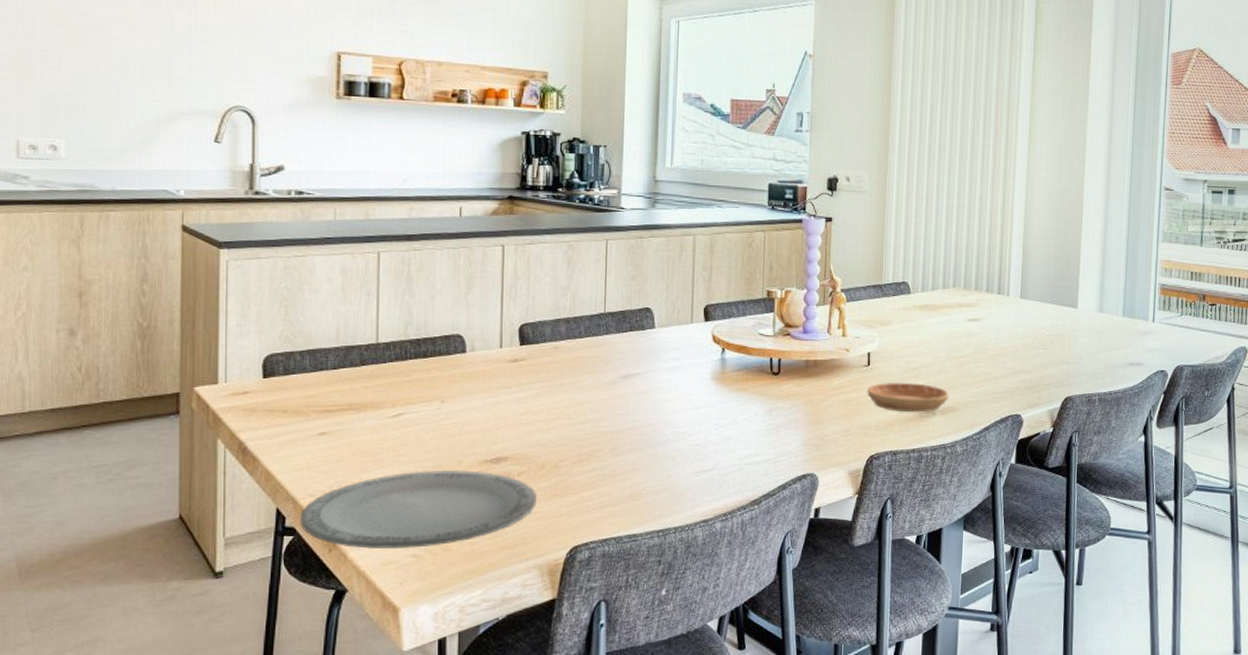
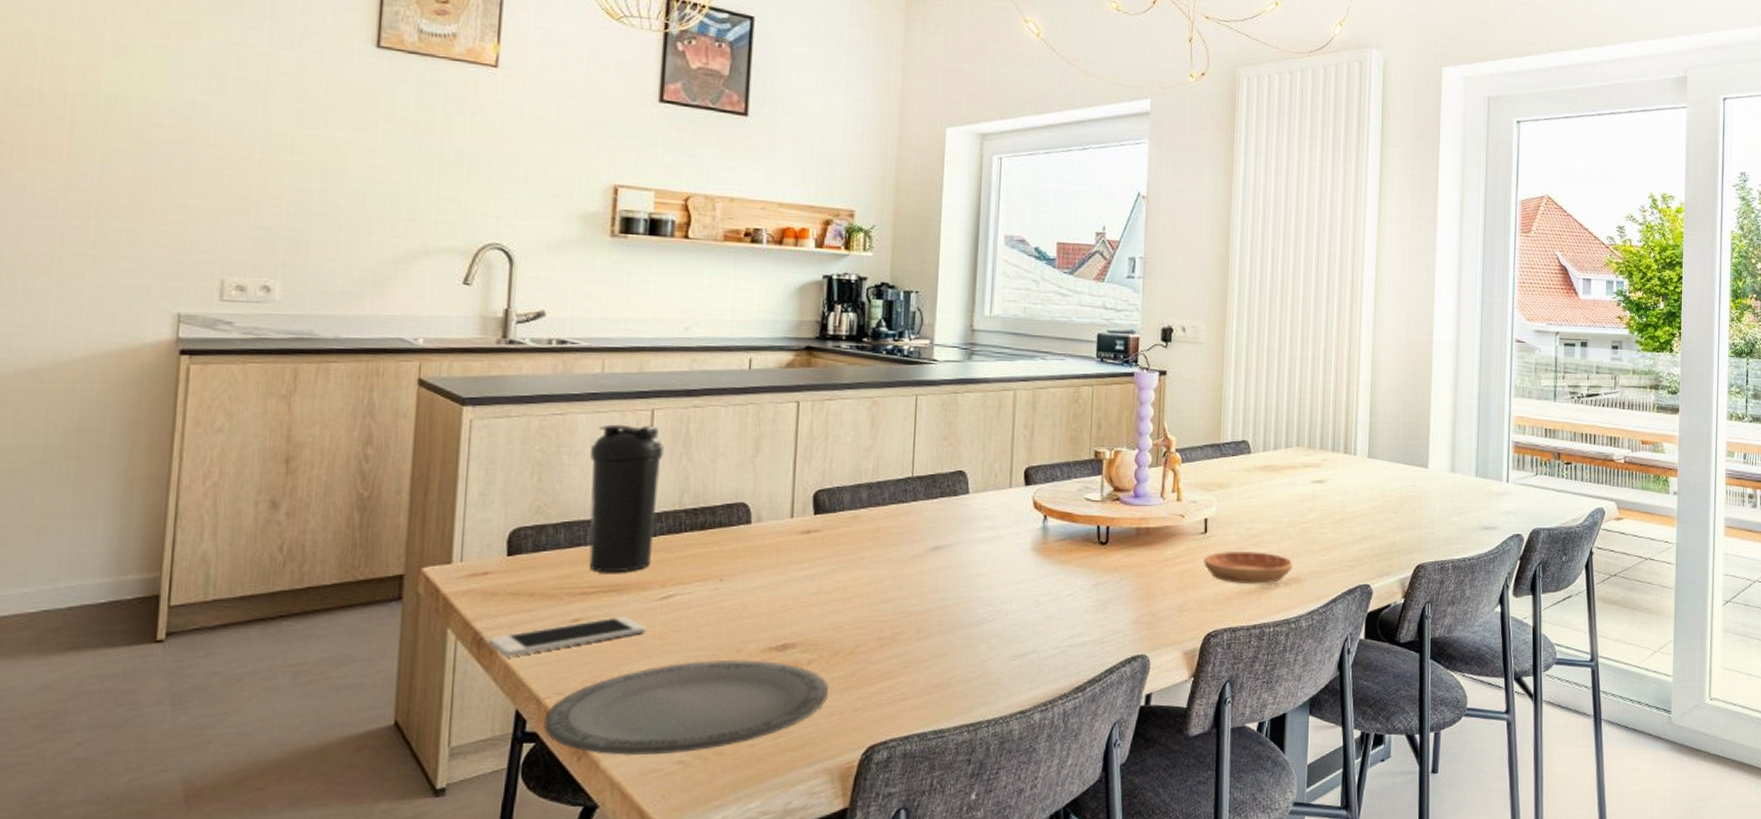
cell phone: none [252,431,381,463] -> present [489,616,646,656]
water bottle: none [328,265,389,394] -> present [589,424,664,573]

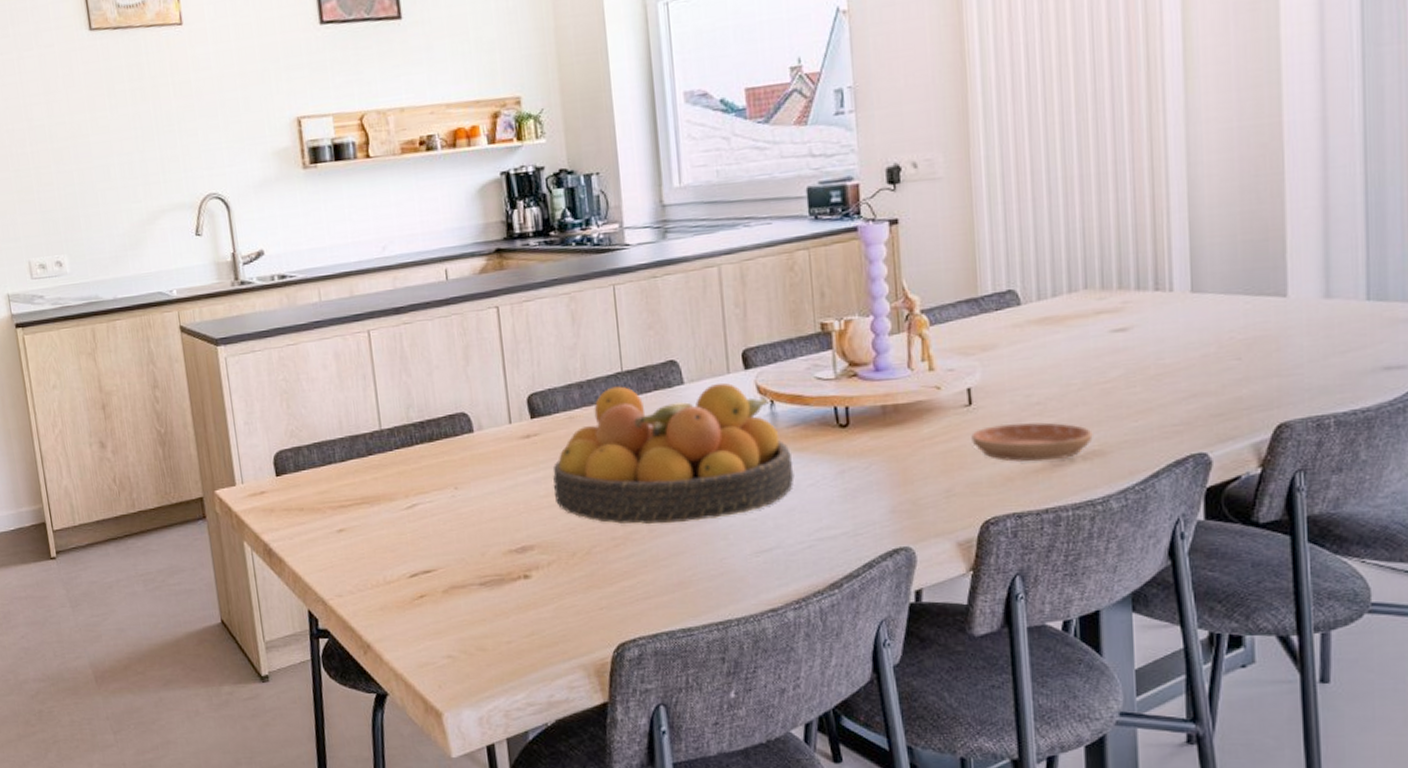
cell phone: present [489,616,646,656] -> none [276,525,399,564]
plate: present [544,659,828,756] -> none [331,562,572,650]
water bottle: present [589,424,664,573] -> none [323,345,392,487]
fruit bowl: none [826,490,1057,626] -> present [552,383,795,525]

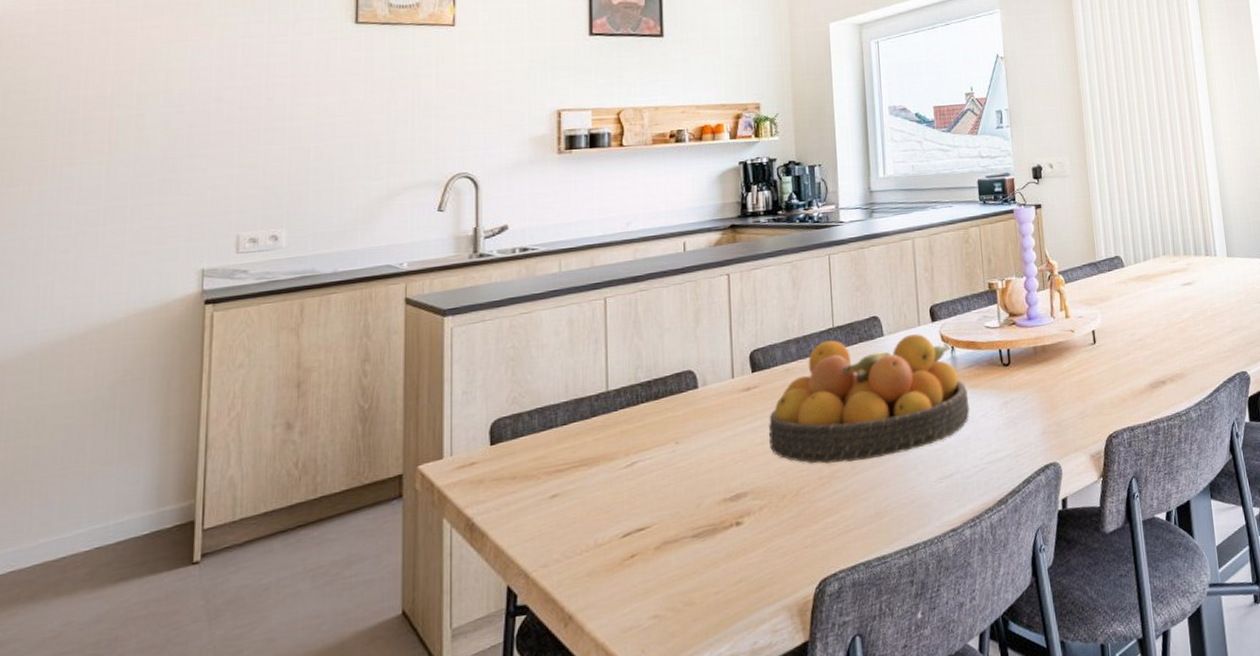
saucer: present [971,422,1093,462] -> none [1096,354,1176,386]

